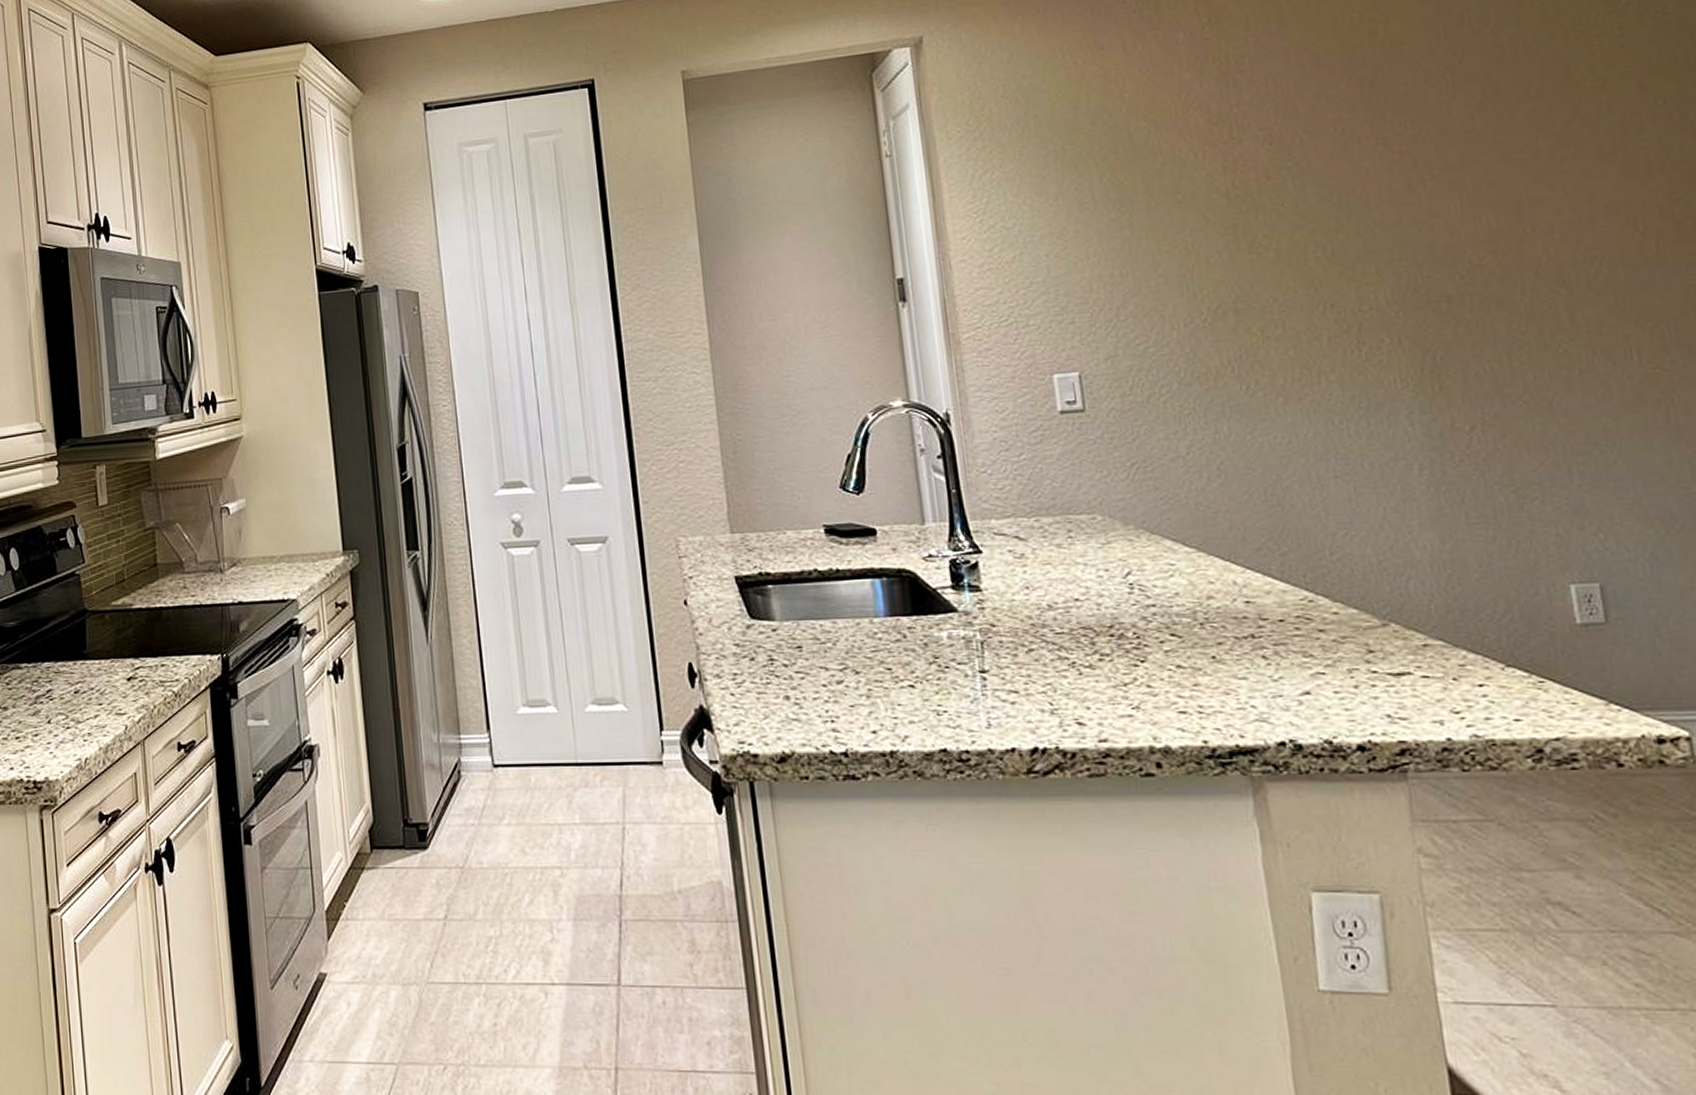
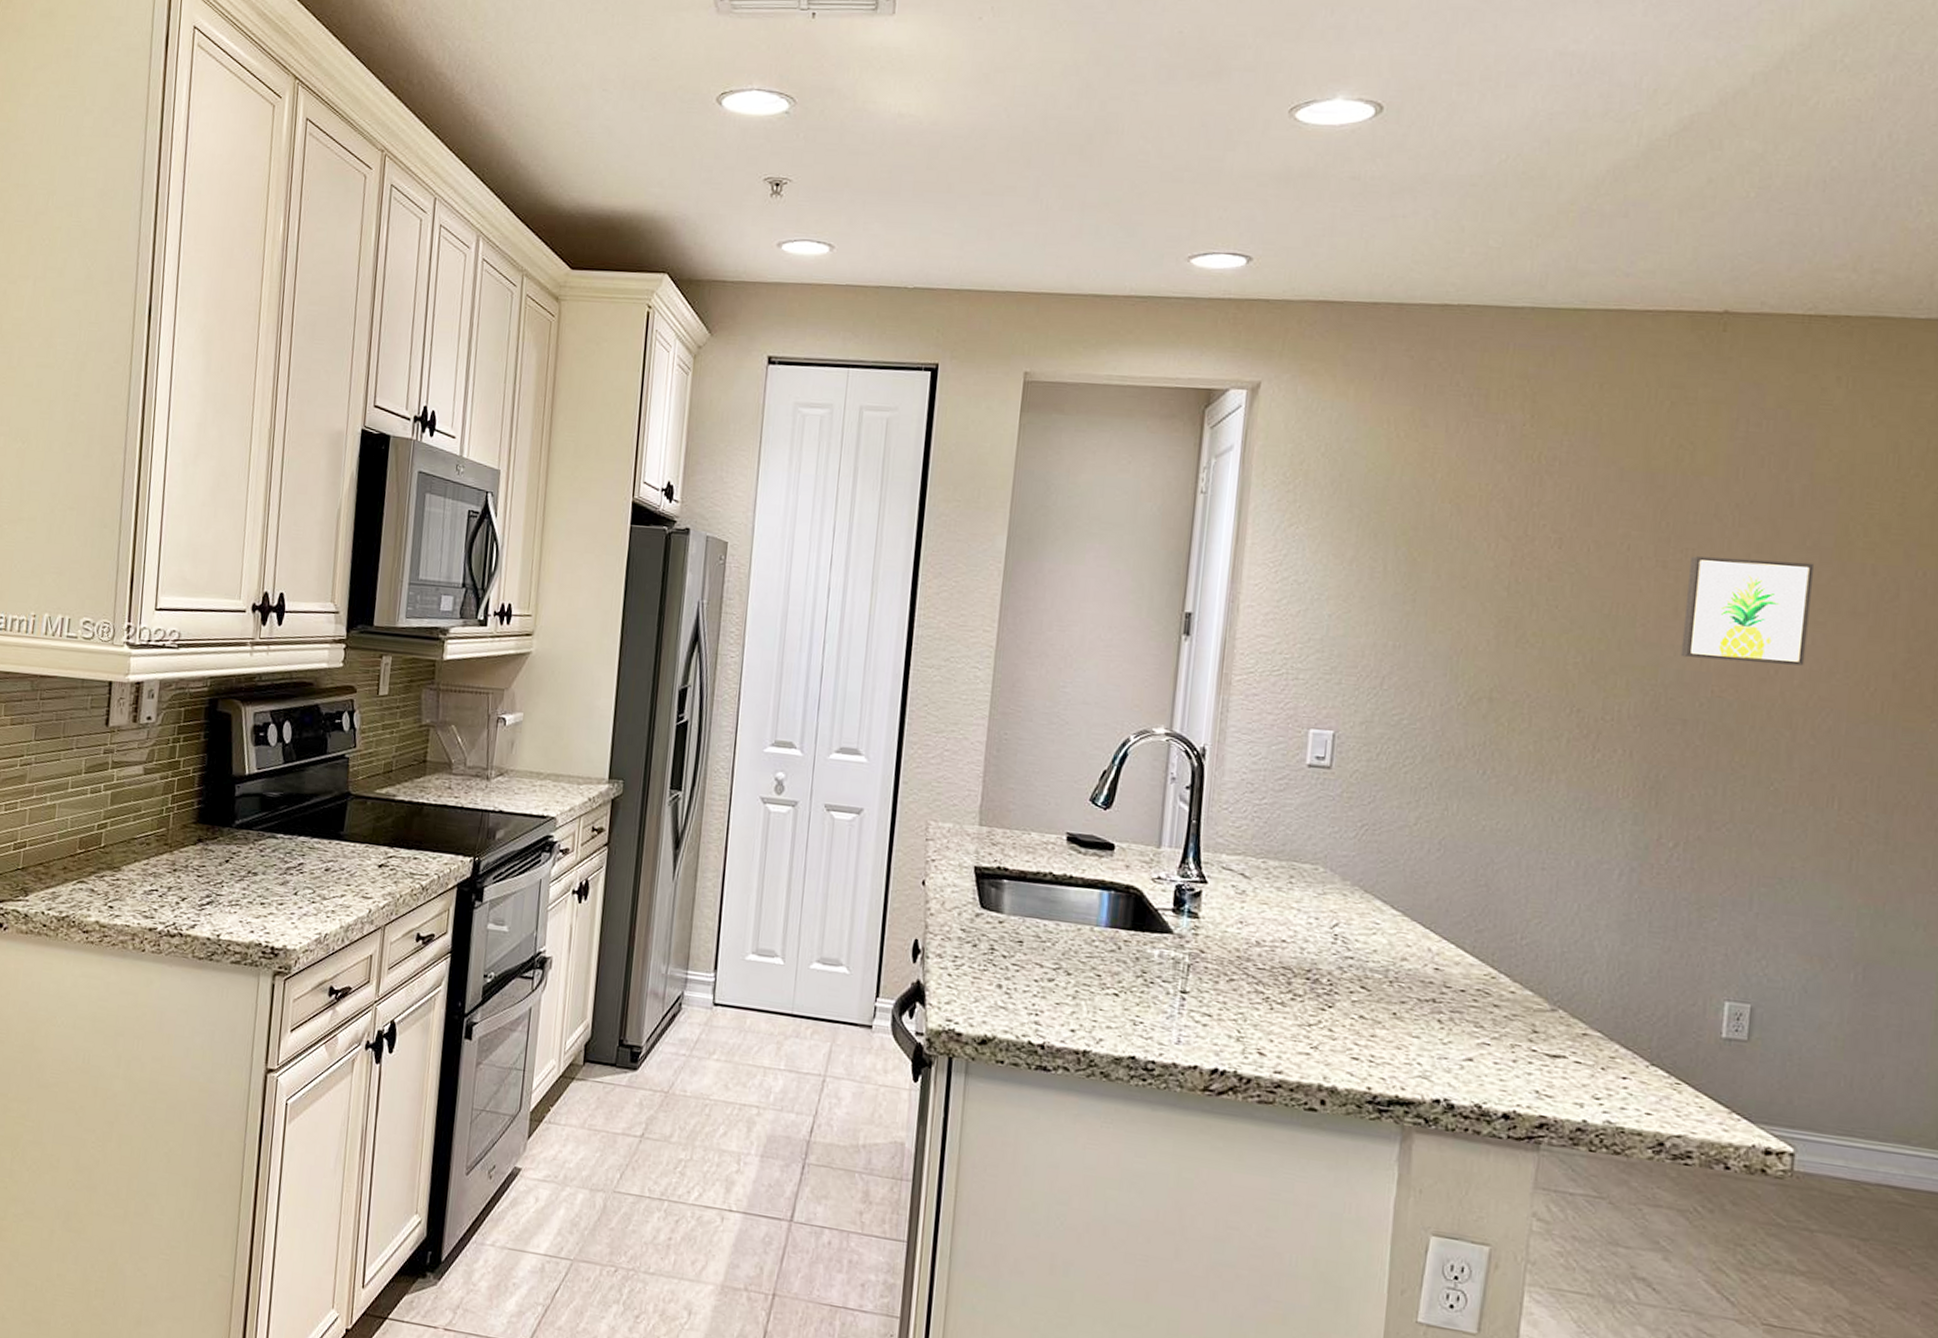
wall art: none [1412,112,1561,232] -> present [1680,556,1815,666]

